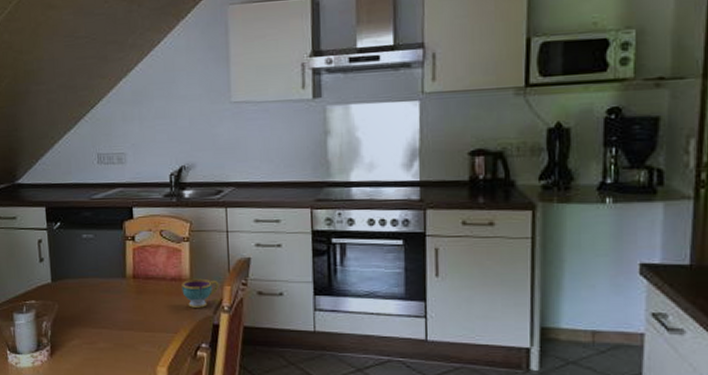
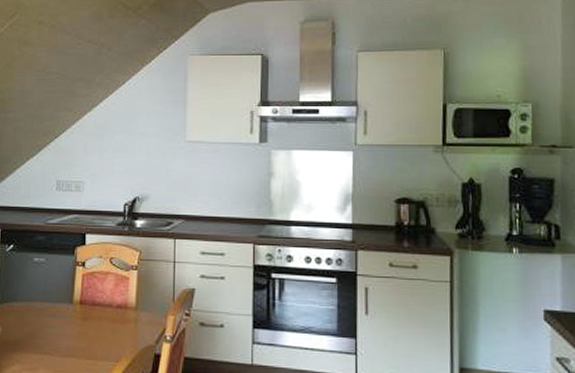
teacup: present [182,278,219,308] -> none [127,307,163,337]

